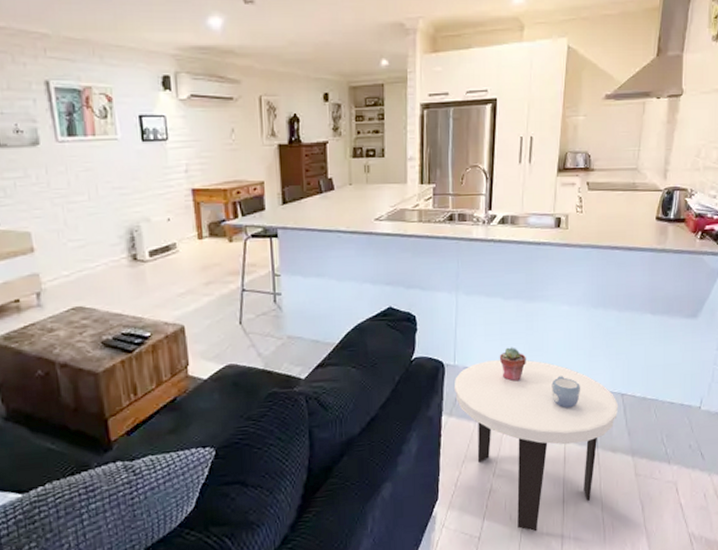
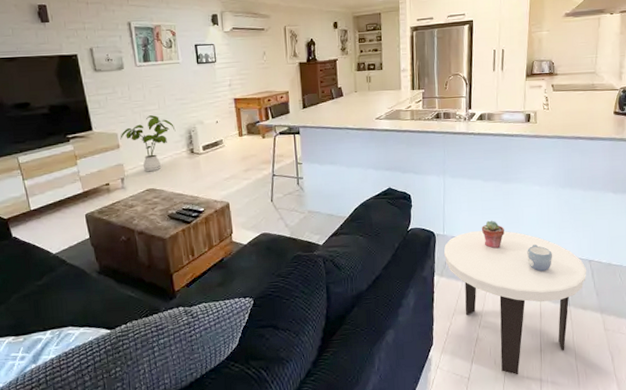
house plant: none [34,209,112,285] -> present [120,115,176,172]

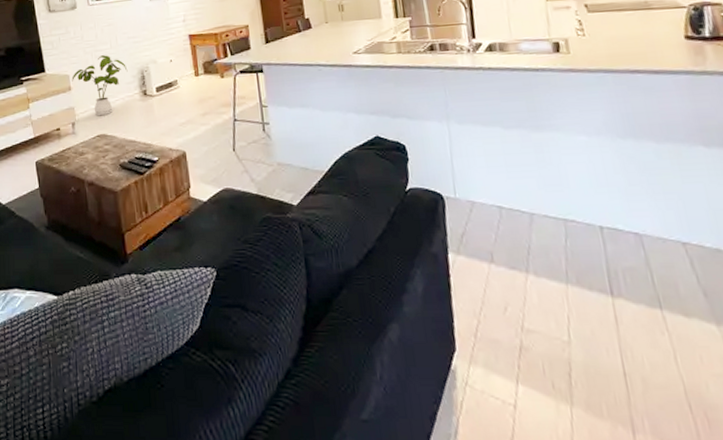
side table: present [443,231,587,375] -> none [458,194,682,409]
potted succulent: present [481,220,504,249] -> none [507,180,543,220]
mug: present [527,244,553,272] -> none [580,216,623,256]

